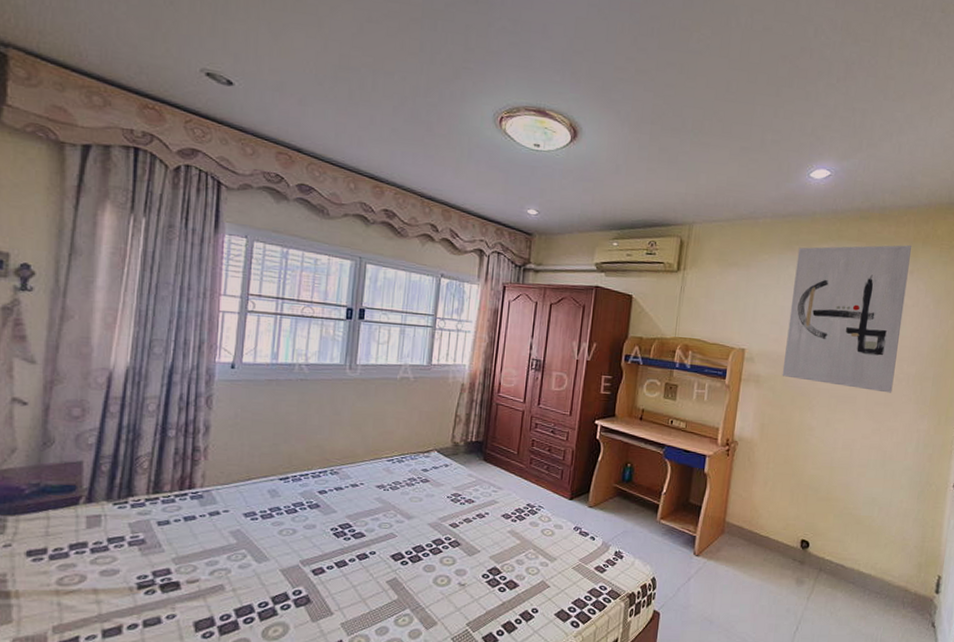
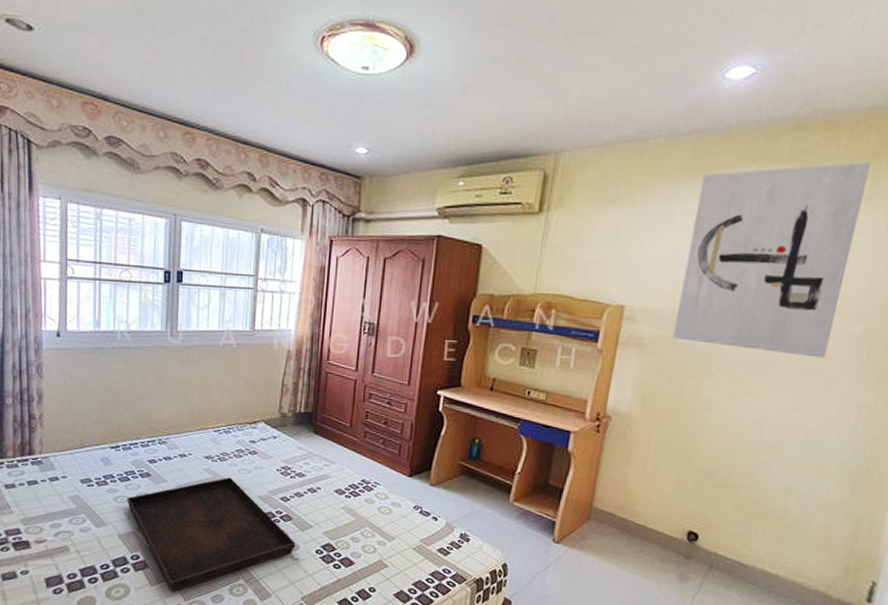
serving tray: none [293,505,463,627] -> present [127,477,296,592]

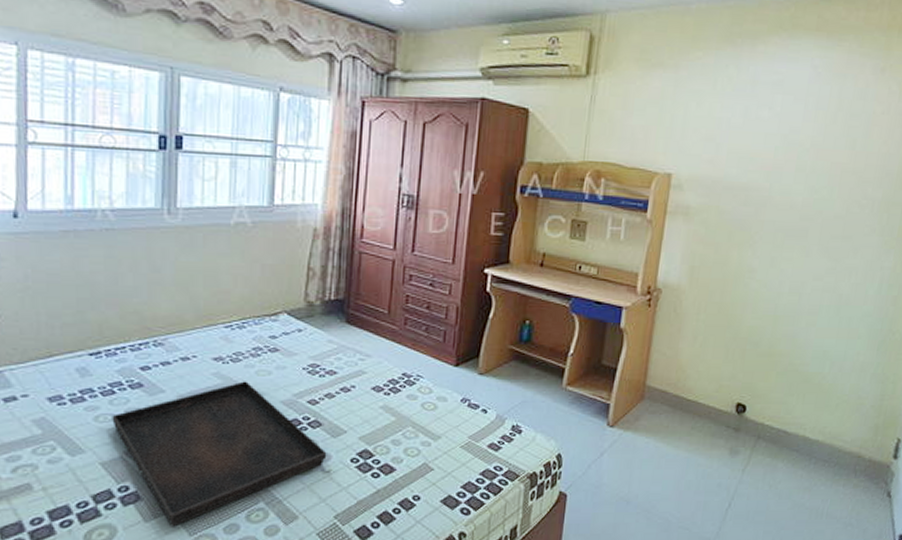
wall art: present [672,161,870,358] -> none [717,34,884,224]

